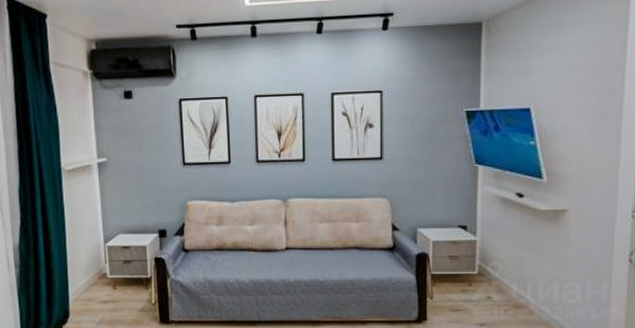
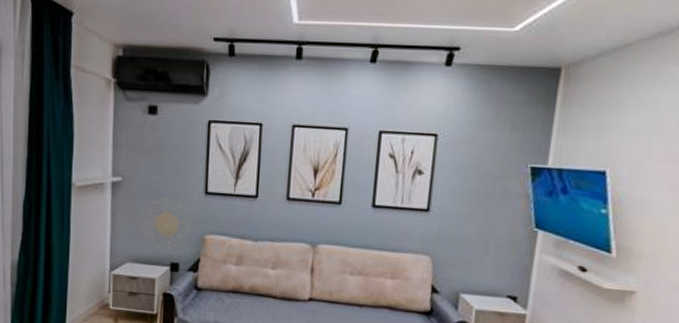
decorative wall piece: none [127,172,174,218] -> present [141,197,192,249]

